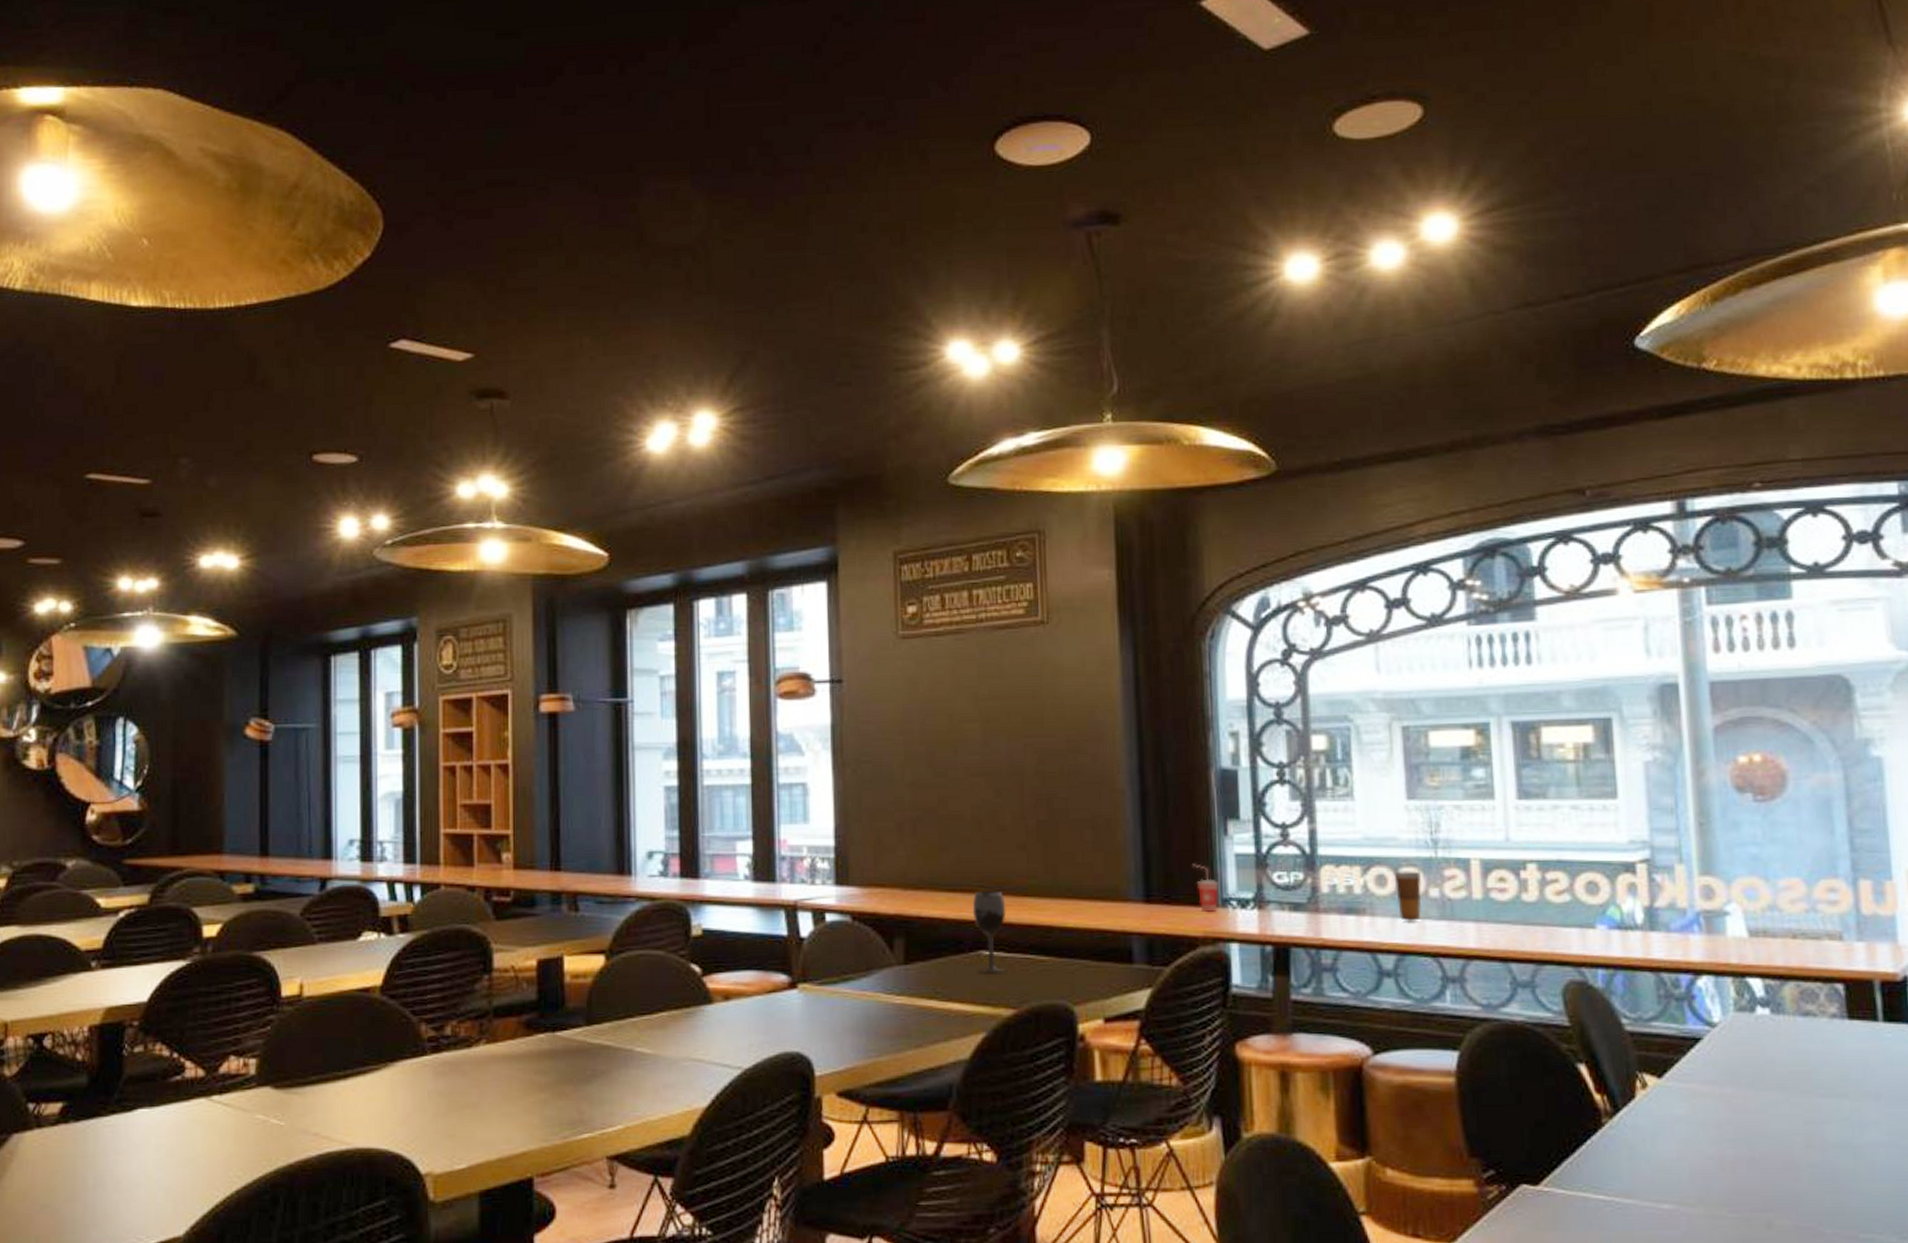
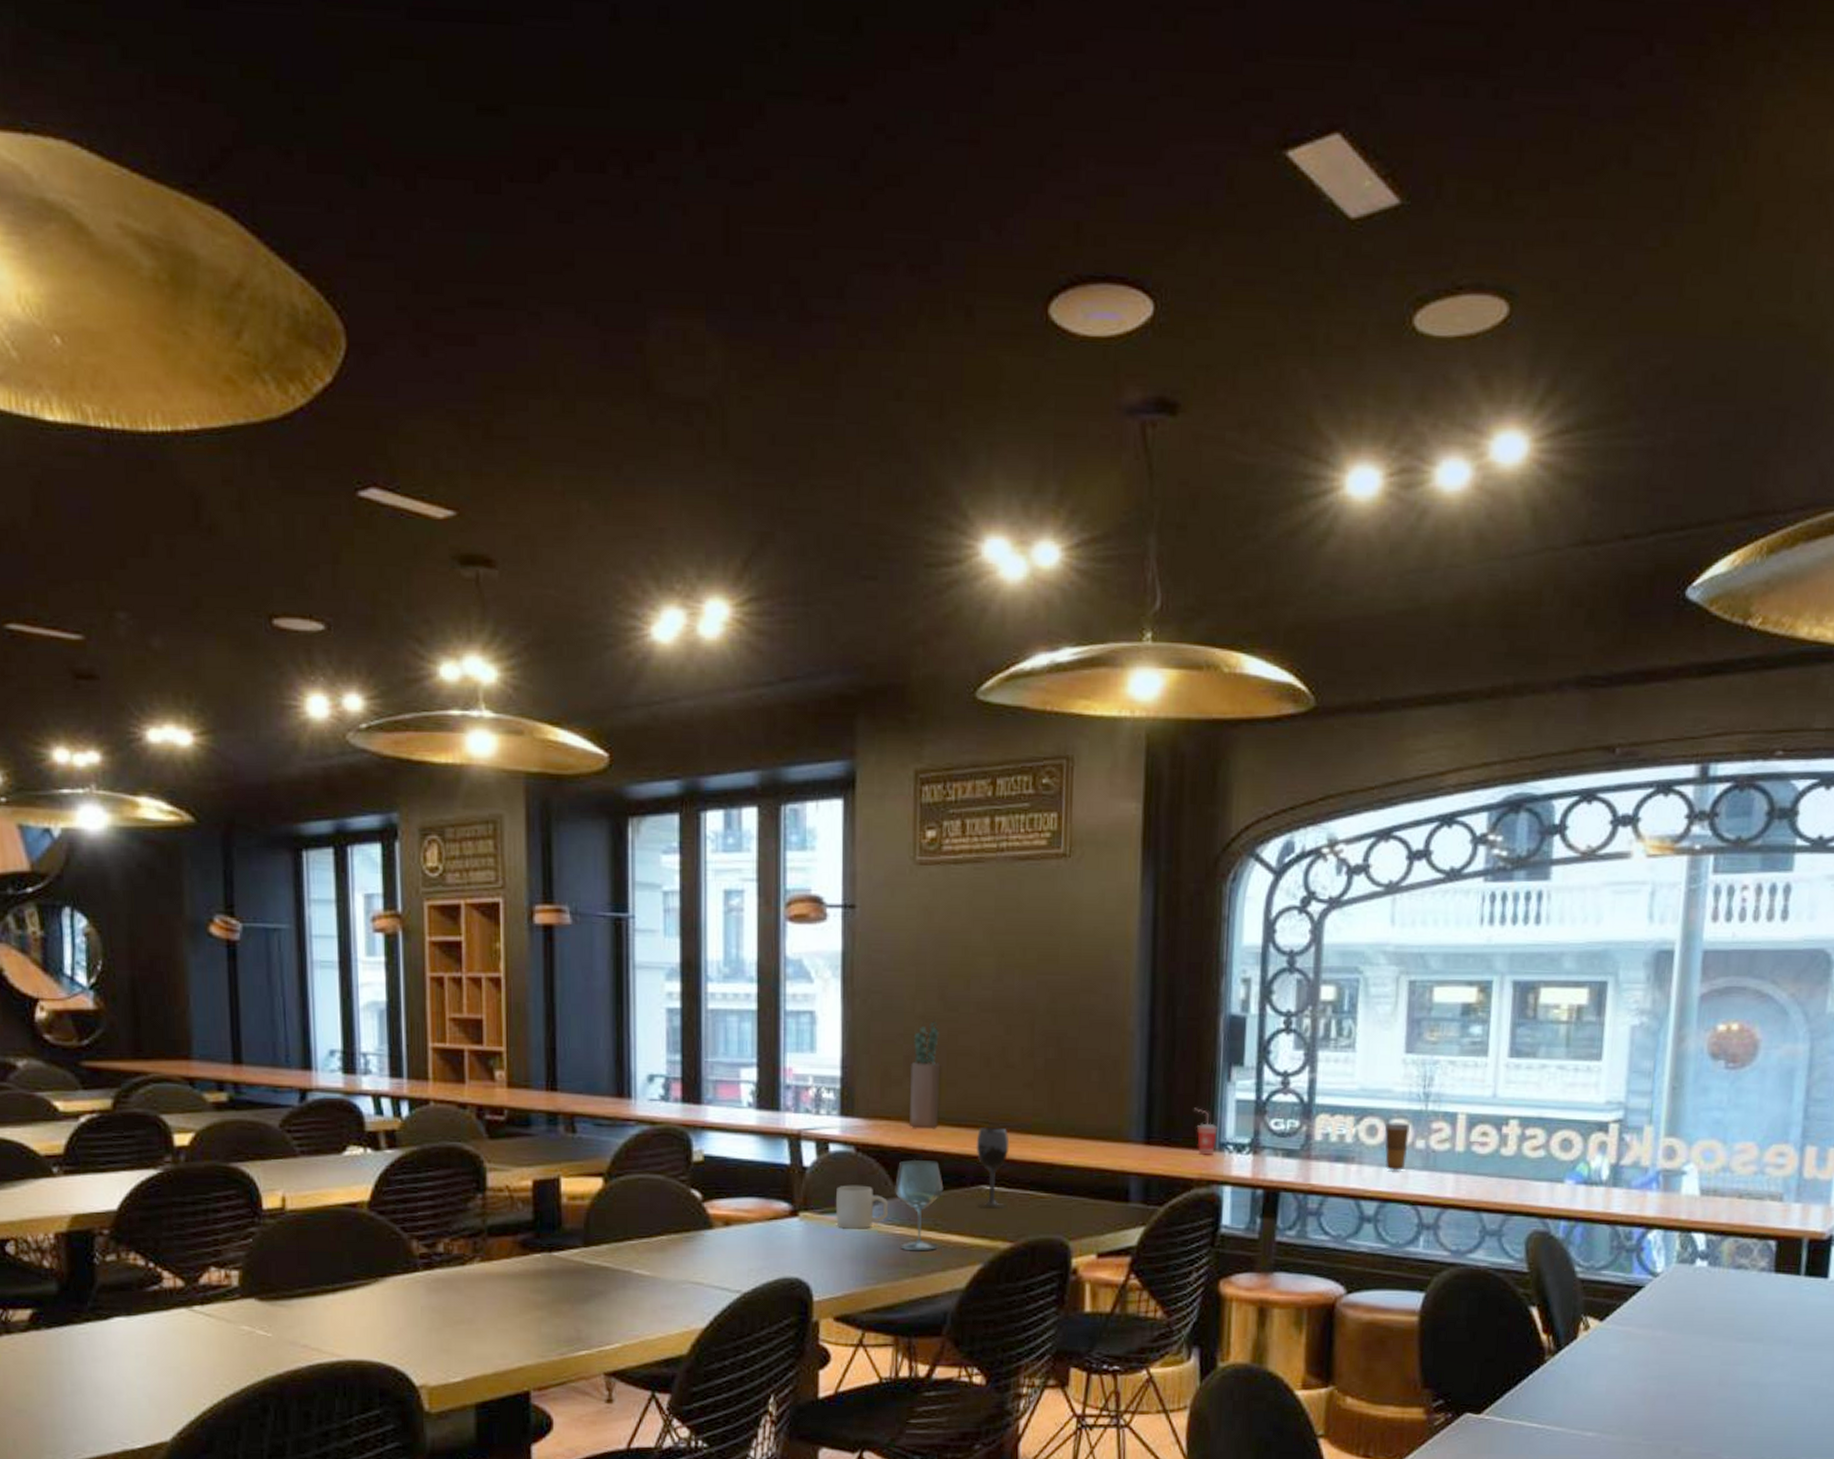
mug: none [833,954,888,1000] -> present [835,1185,889,1229]
wine glass: none [893,927,942,1020] -> present [895,1160,944,1250]
vase: none [902,784,933,896] -> present [909,1017,940,1130]

